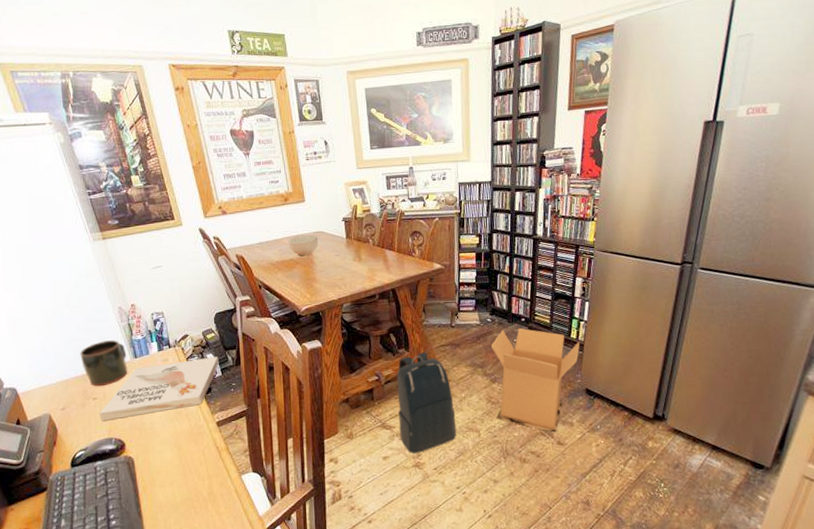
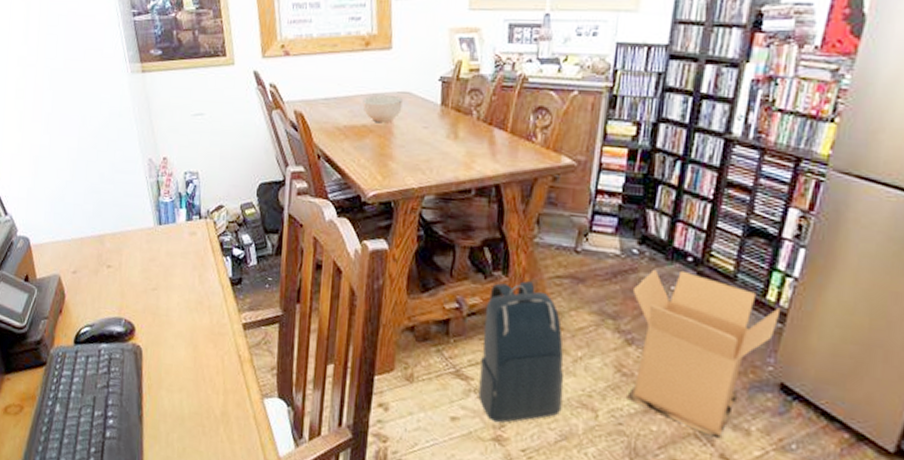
mug: present [80,340,128,386] -> none [100,197,151,252]
book: present [99,356,220,422] -> none [112,237,257,298]

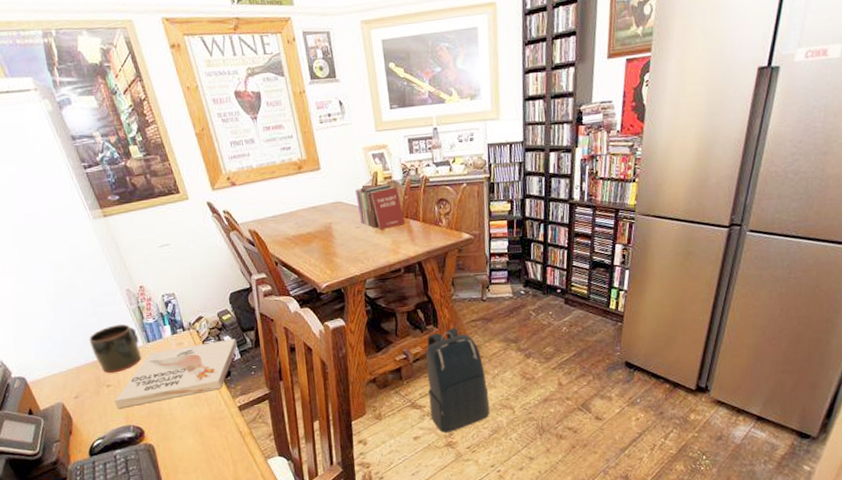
mug: none [100,197,151,252] -> present [89,324,141,373]
book: none [112,237,257,298] -> present [115,338,238,409]
bowl: present [363,95,403,124] -> none [304,206,337,230]
books: none [429,77,488,135] -> present [354,184,406,230]
cardboard box: present [625,269,781,439] -> none [524,299,620,407]

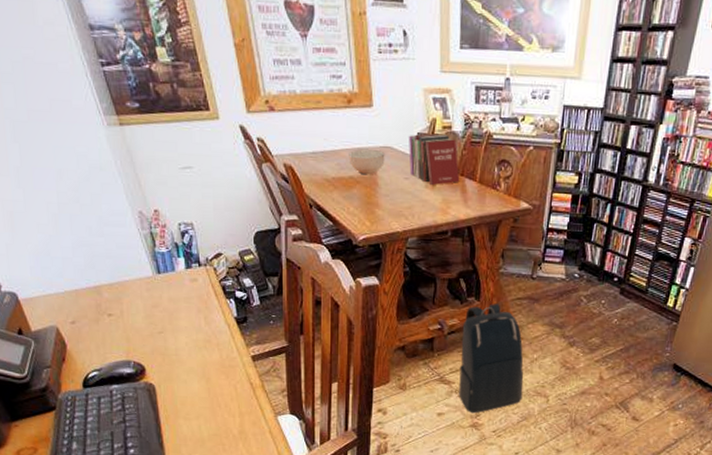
mug: present [89,324,141,373] -> none [92,249,149,301]
book: present [115,338,238,409] -> none [116,282,259,342]
bowl: none [304,206,337,230] -> present [349,149,385,175]

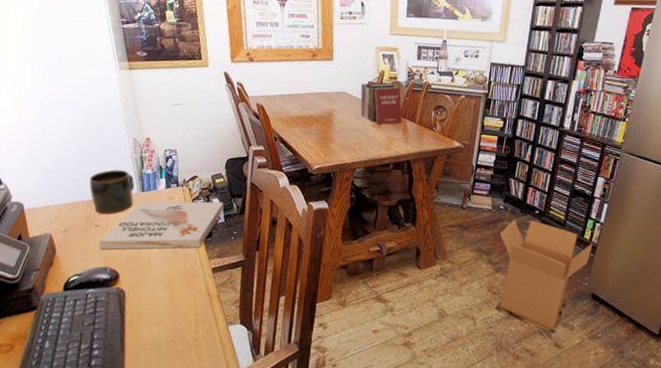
mug: none [92,249,149,301] -> present [89,169,135,214]
book: none [116,282,259,342] -> present [99,201,225,250]
bowl: present [349,149,385,175] -> none [310,94,341,115]
backpack: present [459,304,524,414] -> none [393,229,454,333]
cardboard box: none [568,288,676,407] -> present [494,219,593,333]

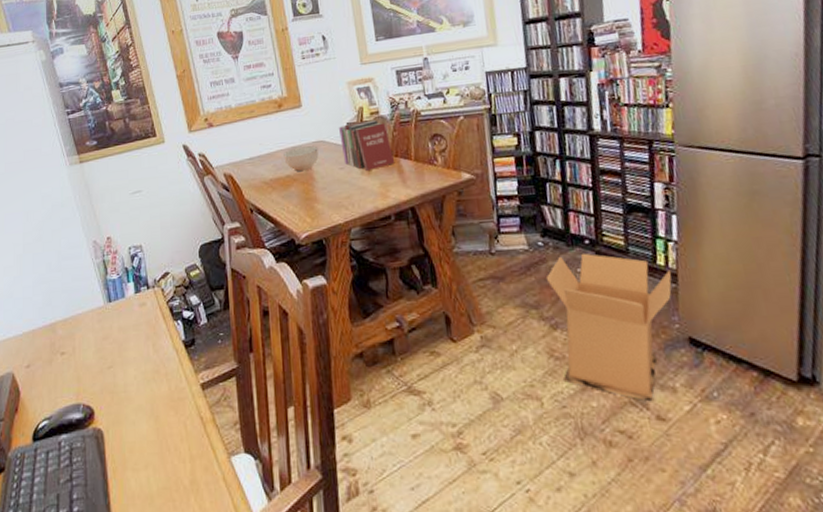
mug: present [89,169,135,214] -> none [49,281,101,337]
book: present [99,201,225,250] -> none [67,298,205,383]
bowl: none [310,94,341,115] -> present [283,146,319,172]

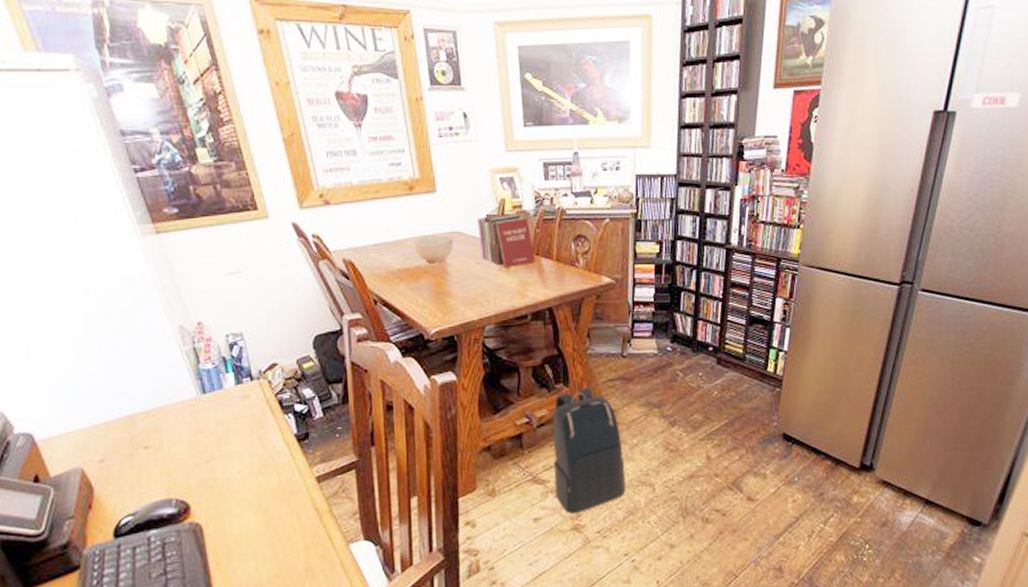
backpack: none [423,289,510,431] -> present [552,388,626,514]
cardboard box: present [545,253,672,402] -> none [670,358,778,486]

